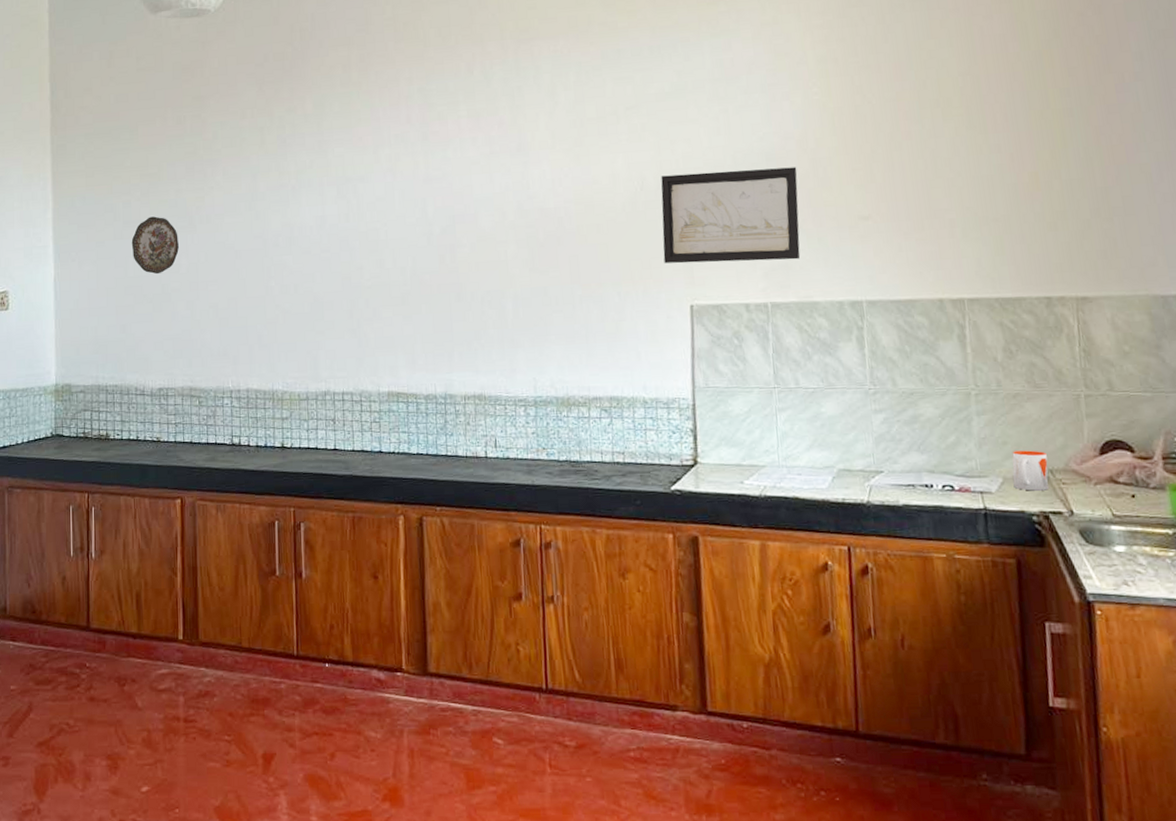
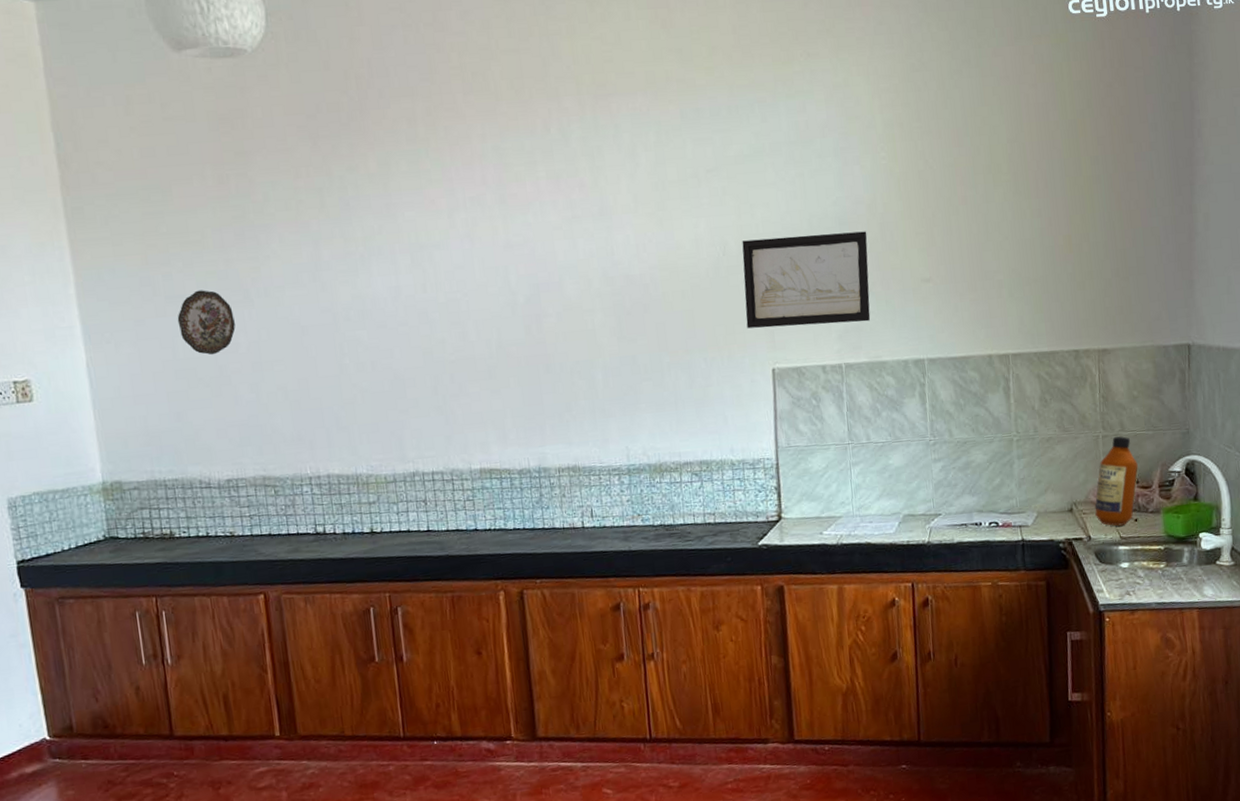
mug: present [1012,450,1049,491] -> none [1044,486,1073,522]
bottle: none [1077,397,1134,502] -> present [1094,436,1139,526]

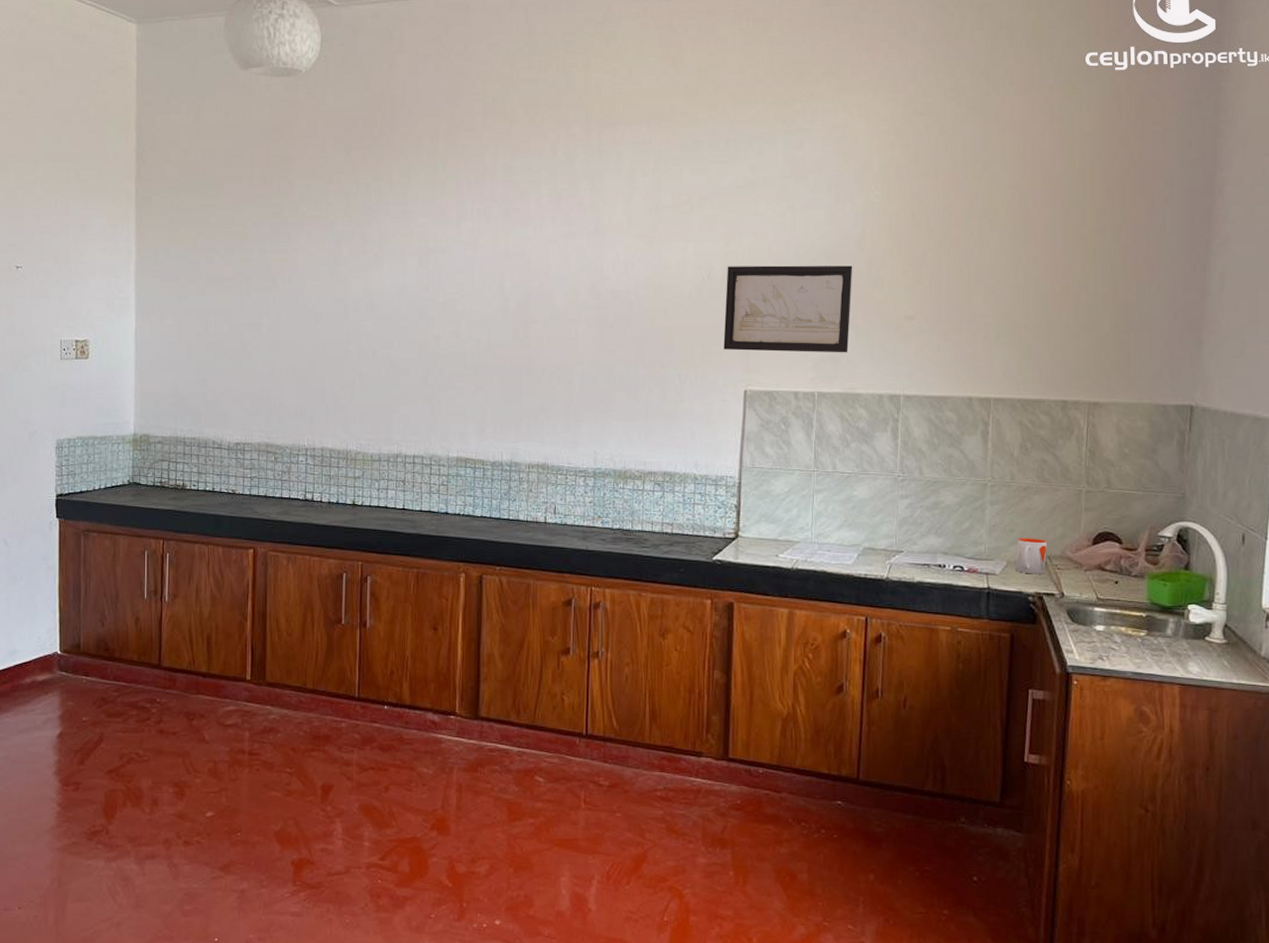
decorative plate: present [177,290,236,355] -> none [214,275,261,332]
mug: none [1044,486,1073,522] -> present [1015,538,1047,574]
bottle: present [1094,436,1139,526] -> none [1071,494,1123,586]

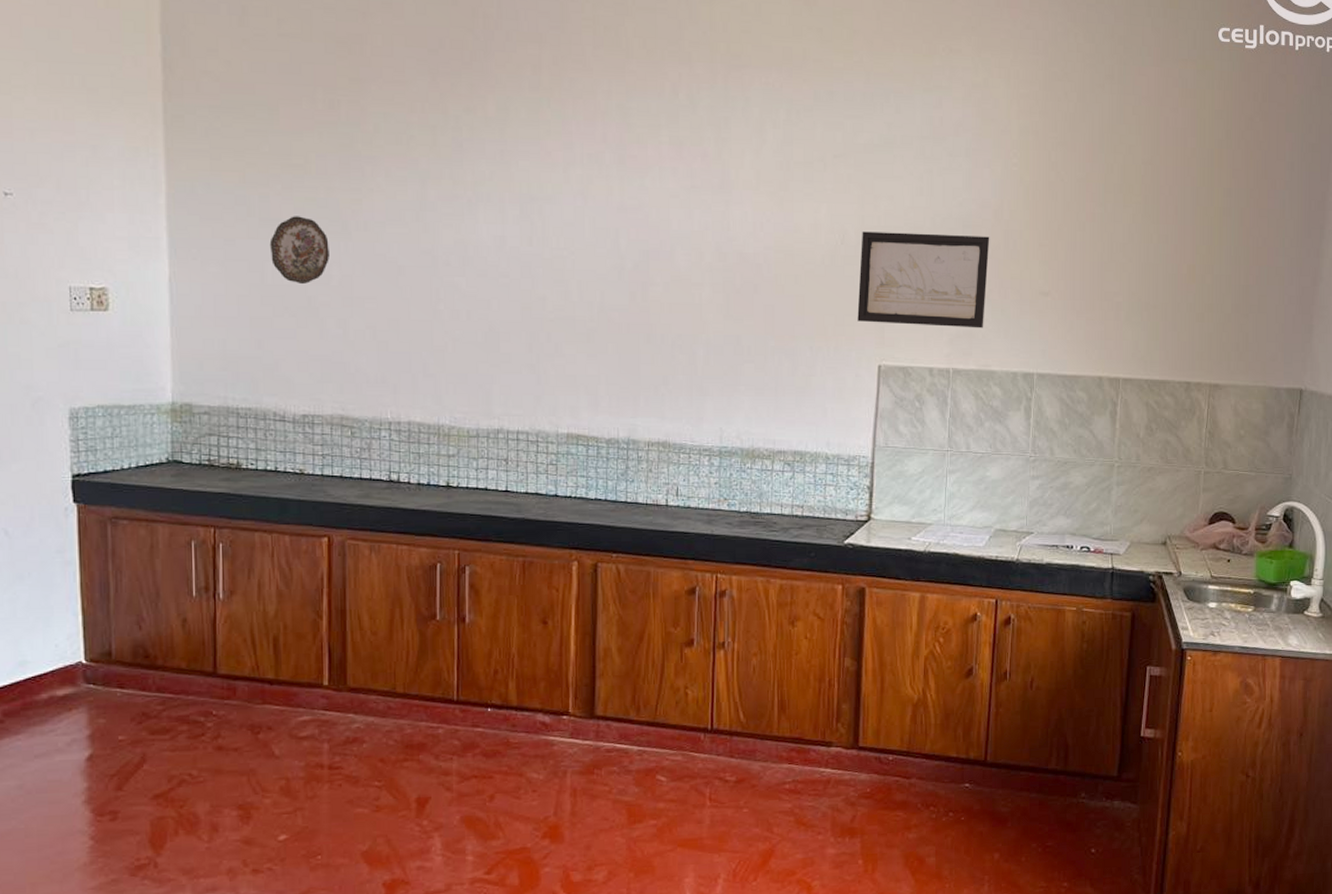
decorative plate: none [214,275,261,332] -> present [269,216,329,285]
mug: present [1015,538,1047,574] -> none [1138,518,1167,554]

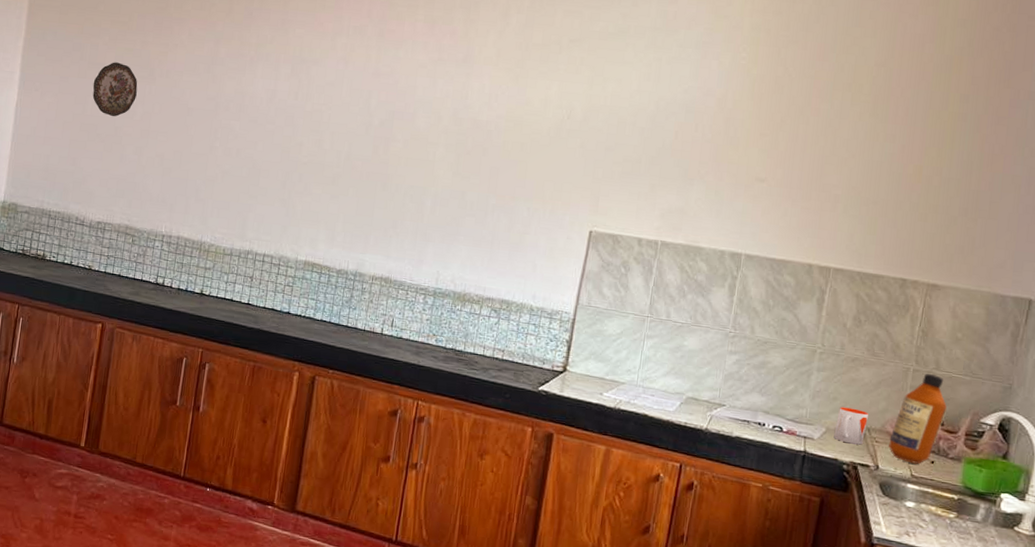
wall art: present [857,231,990,329] -> none [574,109,711,207]
mug: none [1138,518,1167,554] -> present [834,407,868,445]
bottle: none [1189,474,1237,565] -> present [888,374,947,464]

